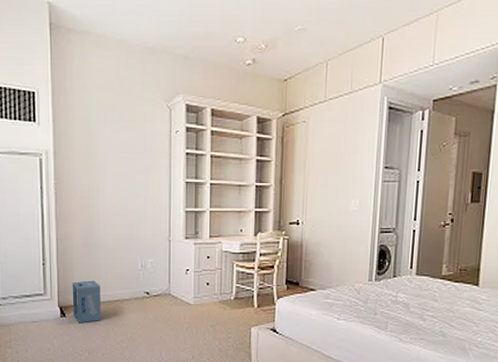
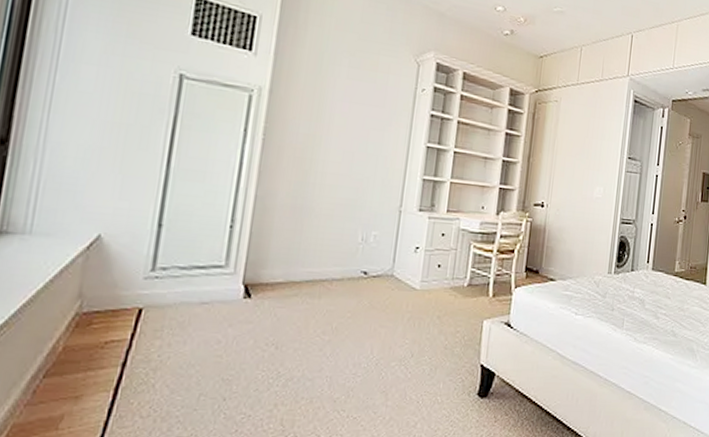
cardboard box: present [72,280,101,323] -> none [261,252,306,308]

